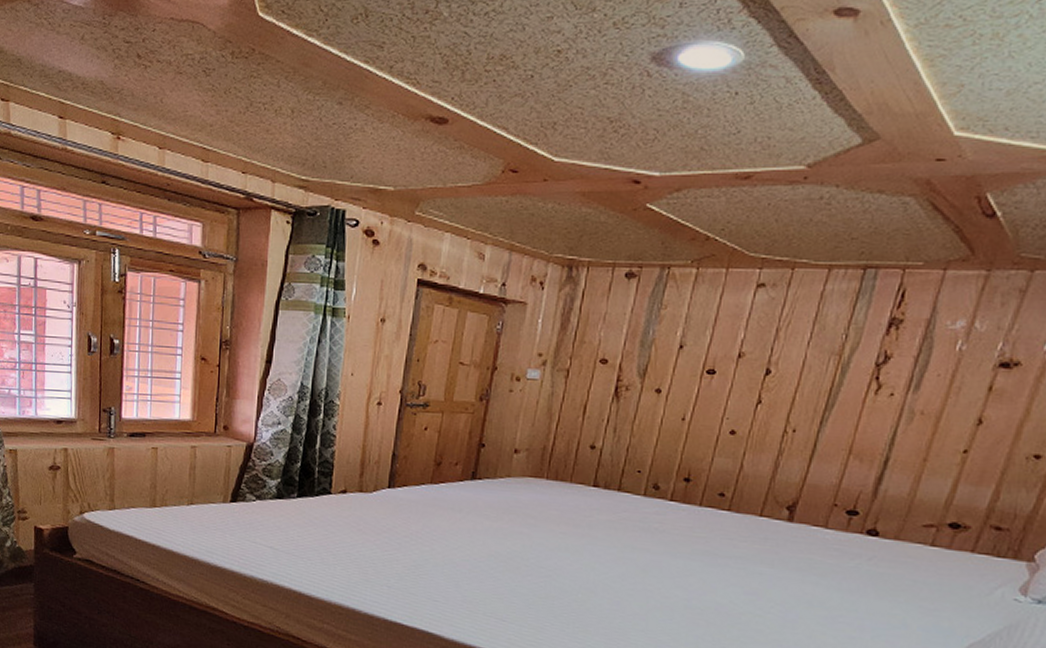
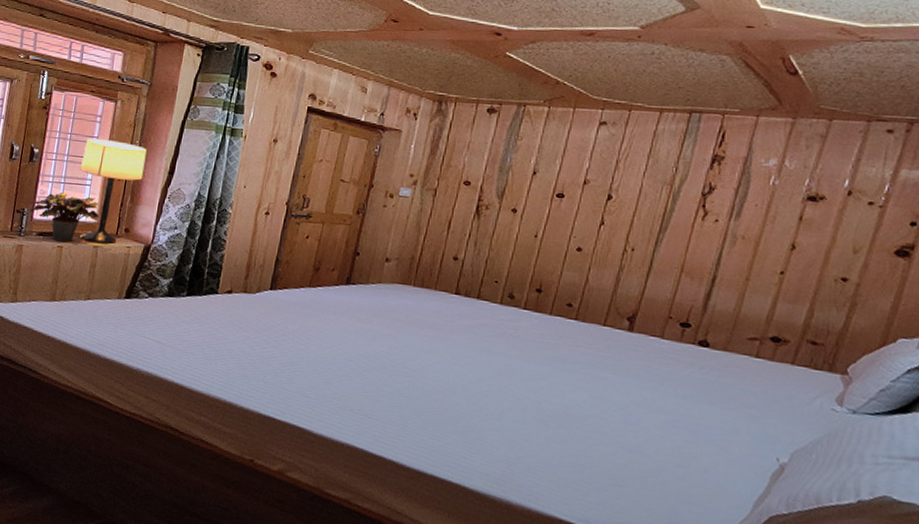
potted plant: none [115,388,195,444] -> present [28,193,101,243]
table lamp: none [168,326,239,444] -> present [79,138,147,244]

